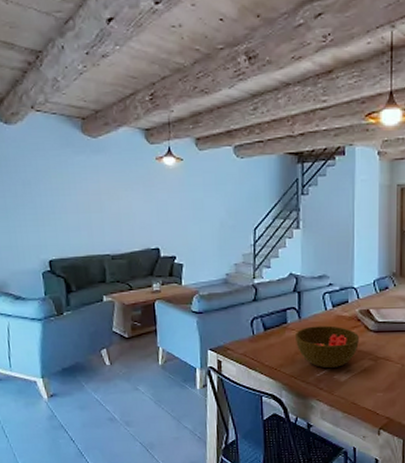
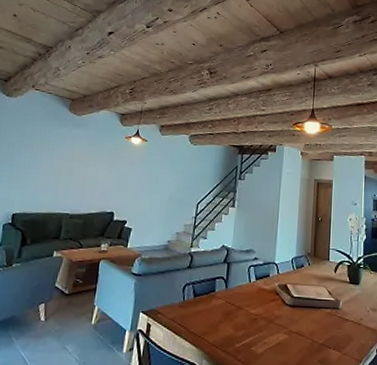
bowl: present [296,325,359,368] -> none [220,296,276,339]

